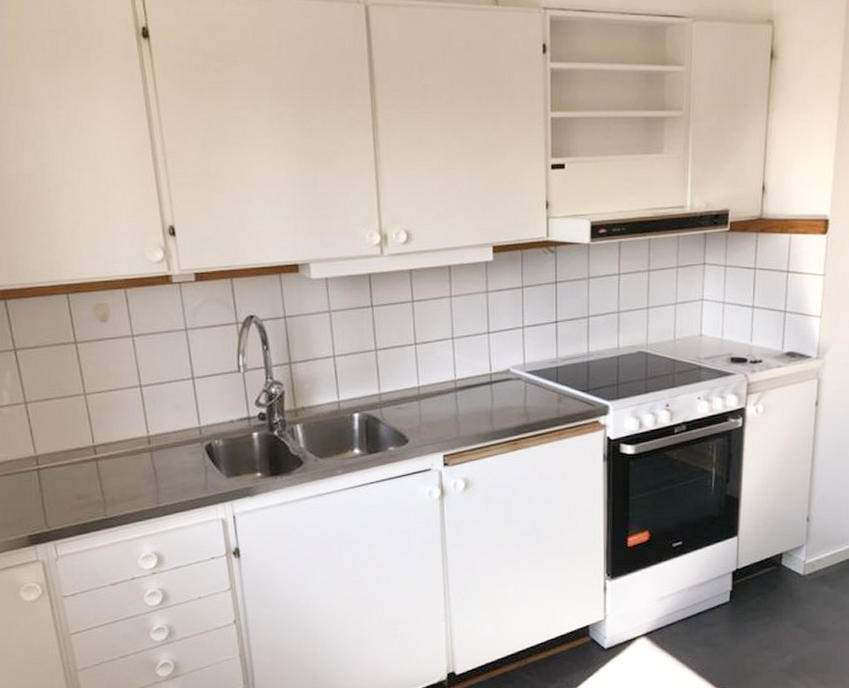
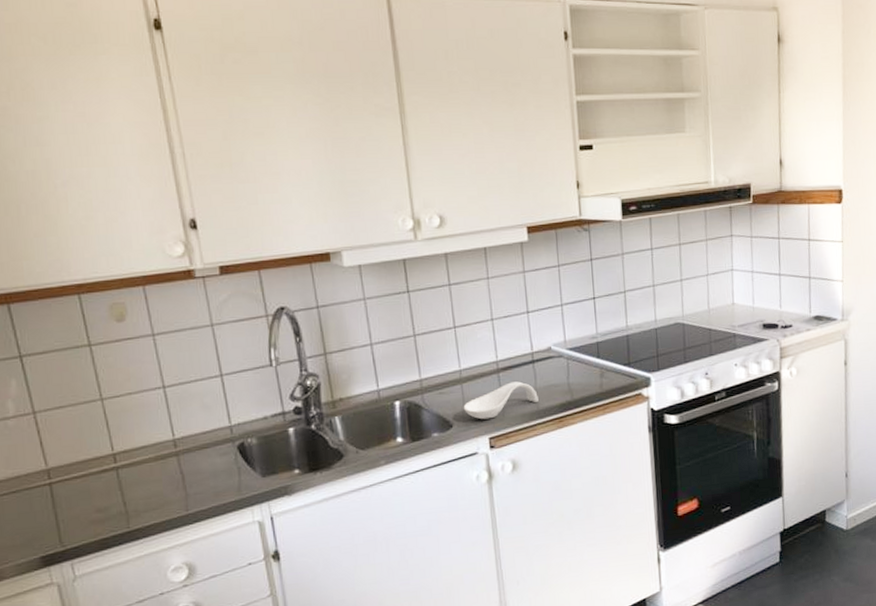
spoon rest: none [419,401,494,437] -> present [463,381,539,420]

